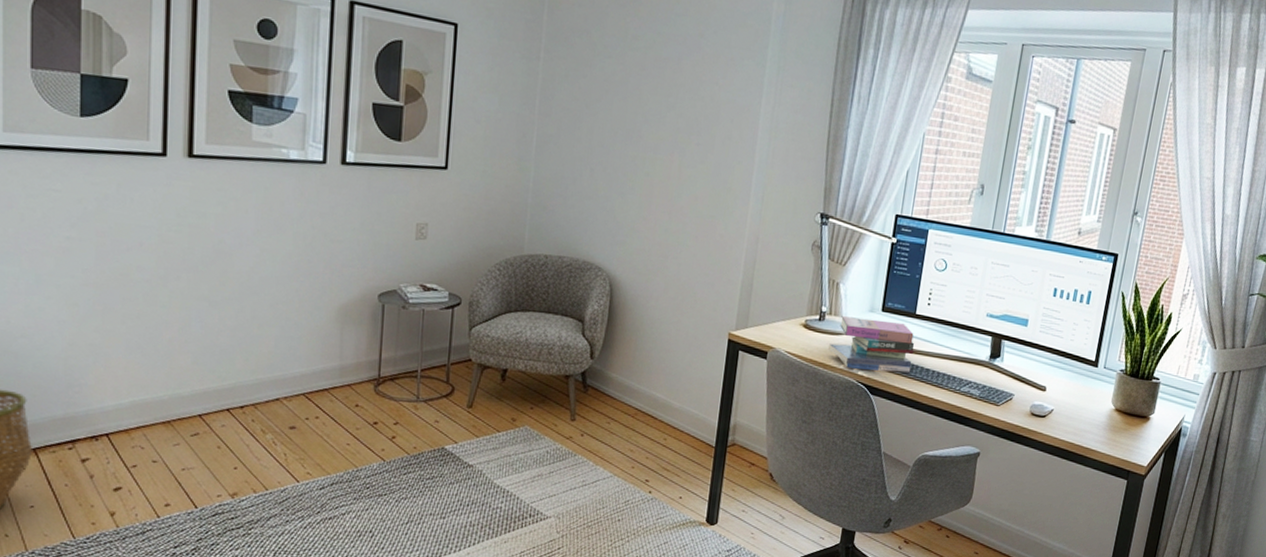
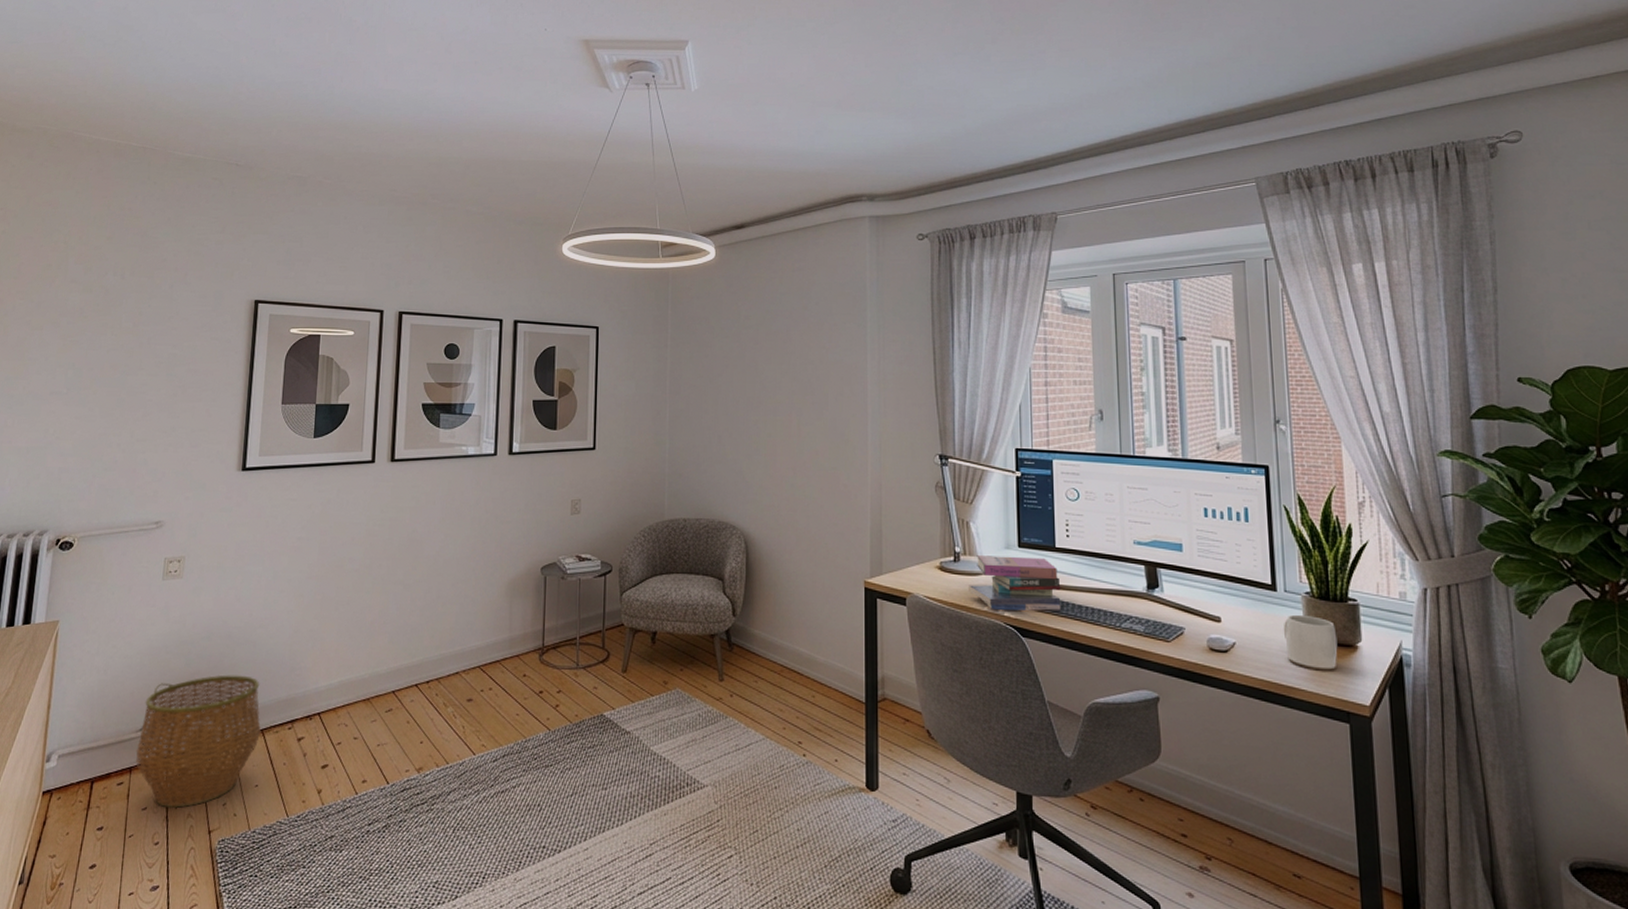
mug: none [1092,388,1137,437] -> present [1283,614,1338,671]

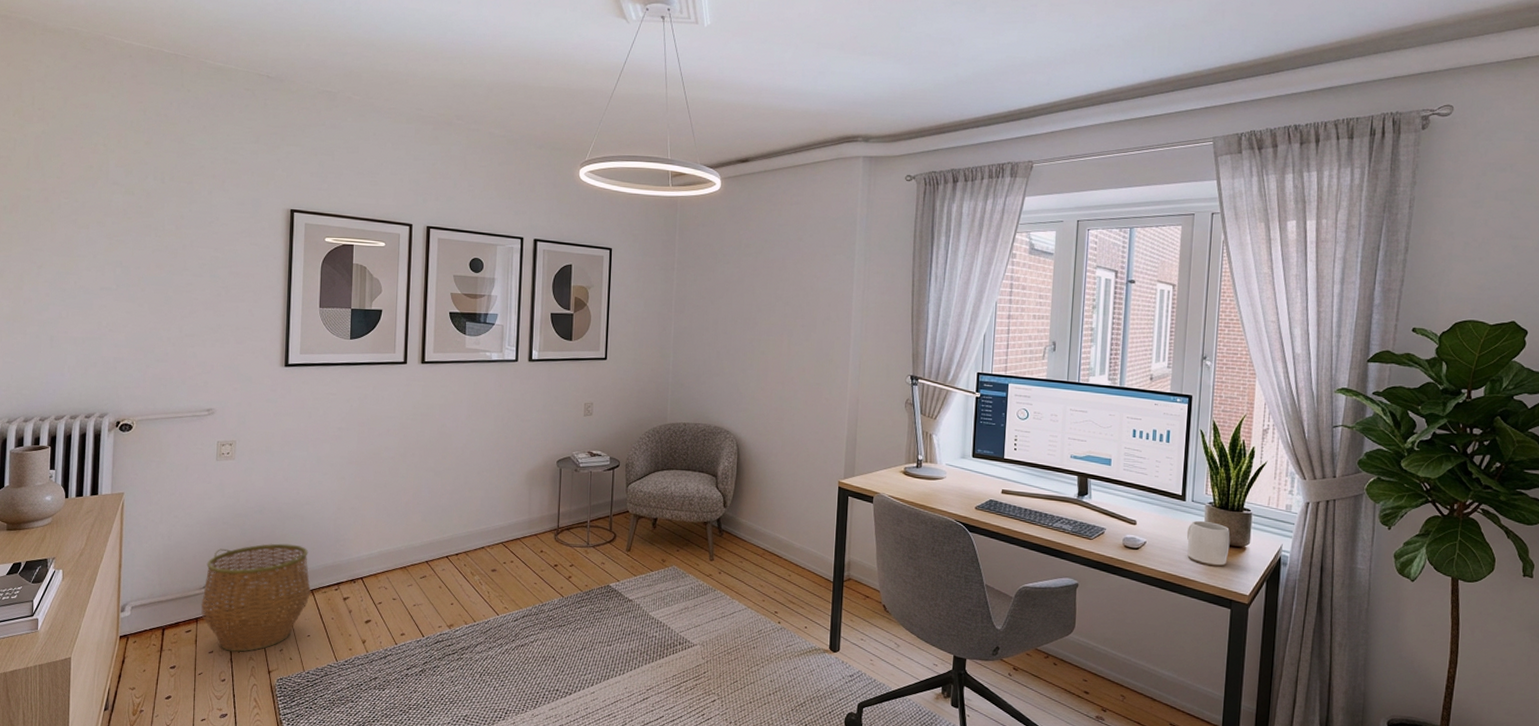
books: present [967,555,1062,613] -> none [926,463,1006,513]

